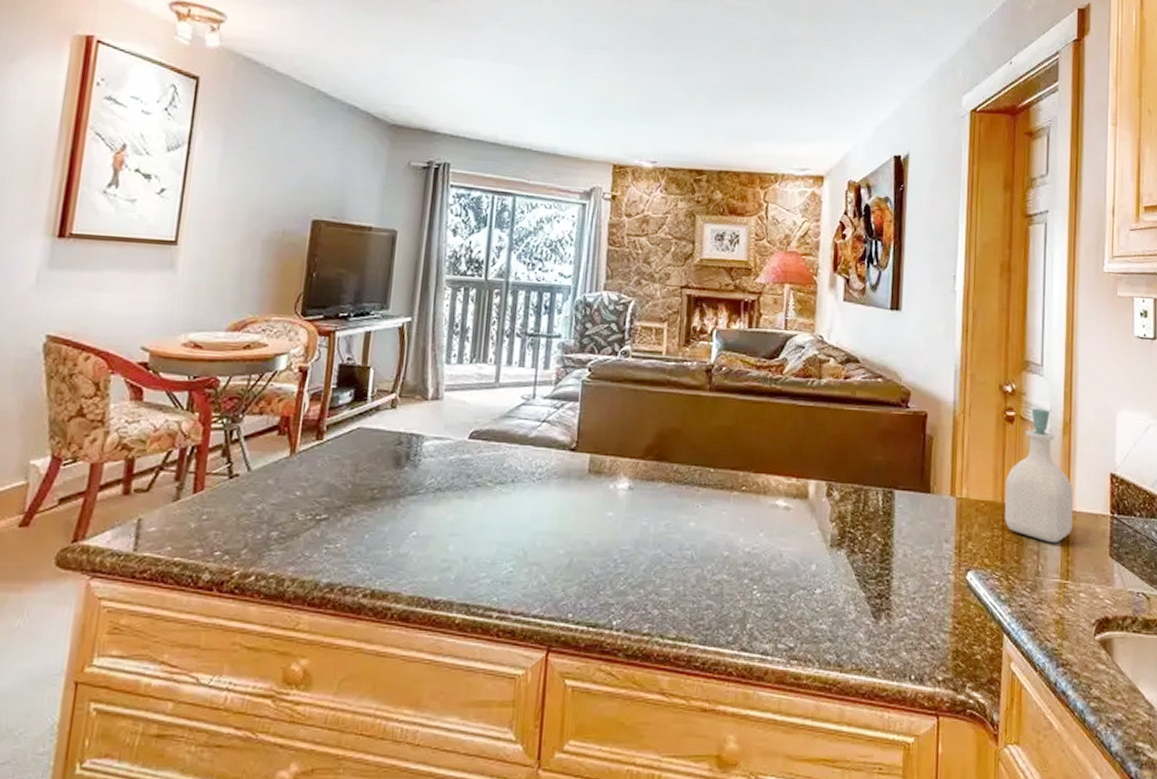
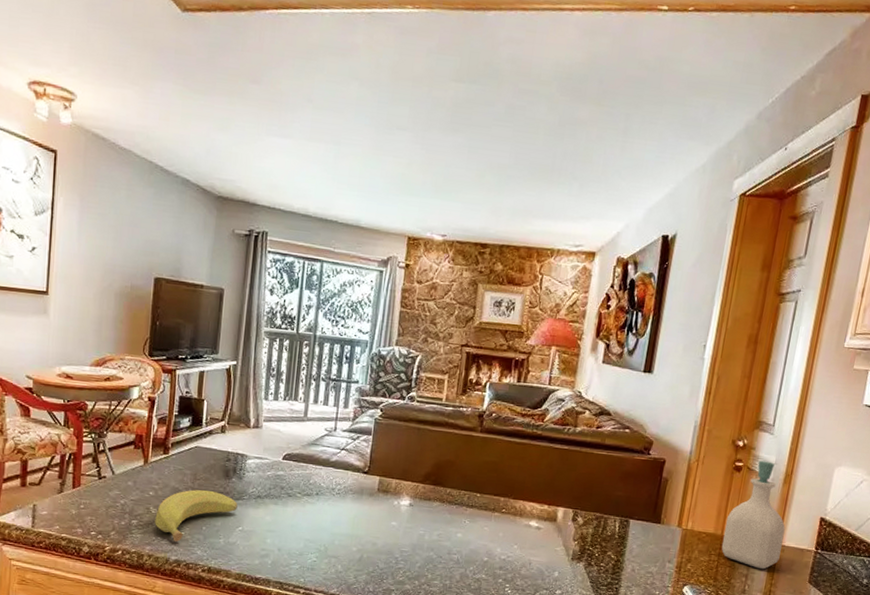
banana: none [301,485,411,558] -> present [155,489,238,542]

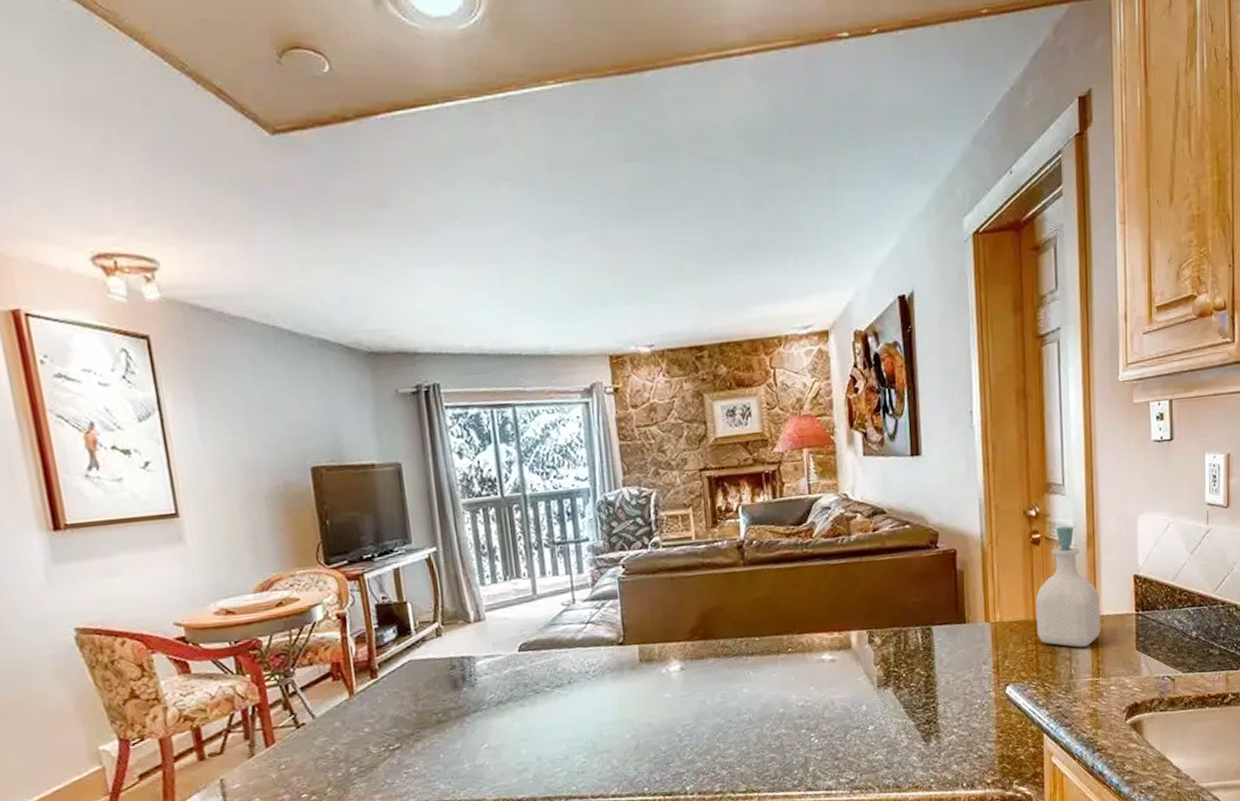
banana: present [155,489,238,542] -> none [378,709,477,781]

